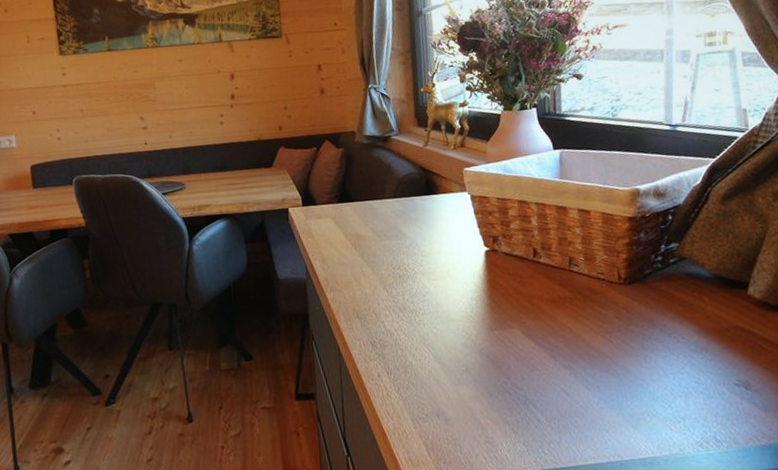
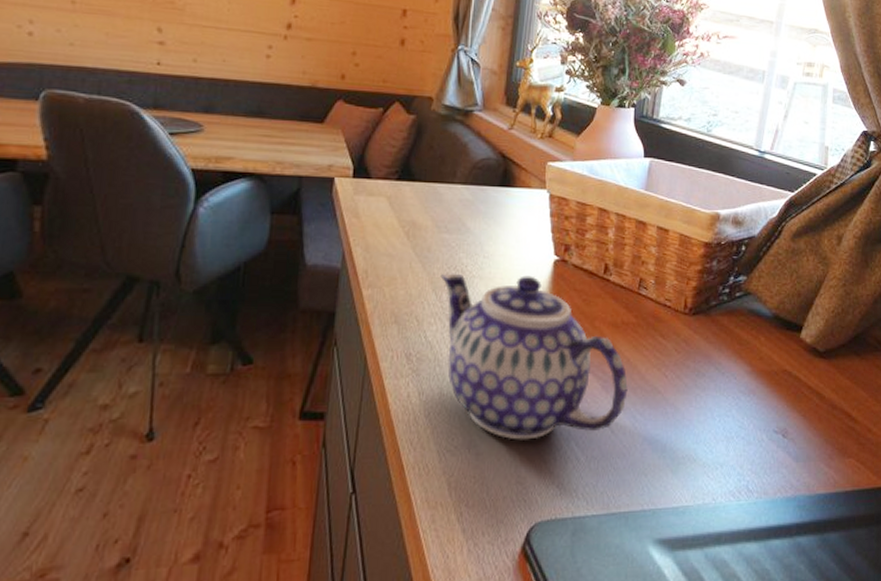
teapot: none [388,266,576,407] -> present [440,273,628,440]

